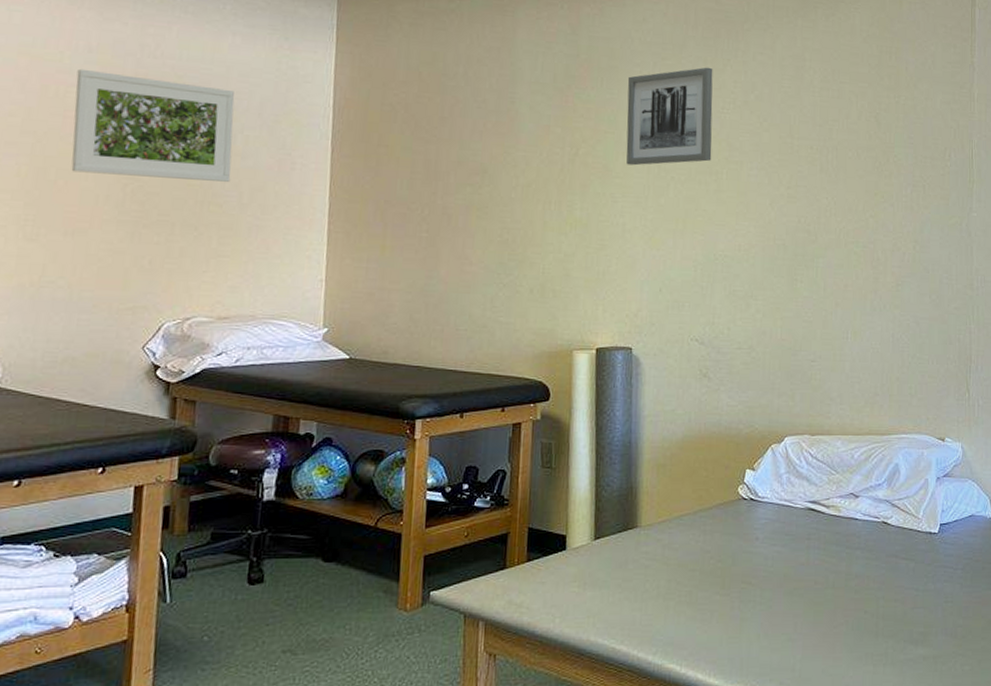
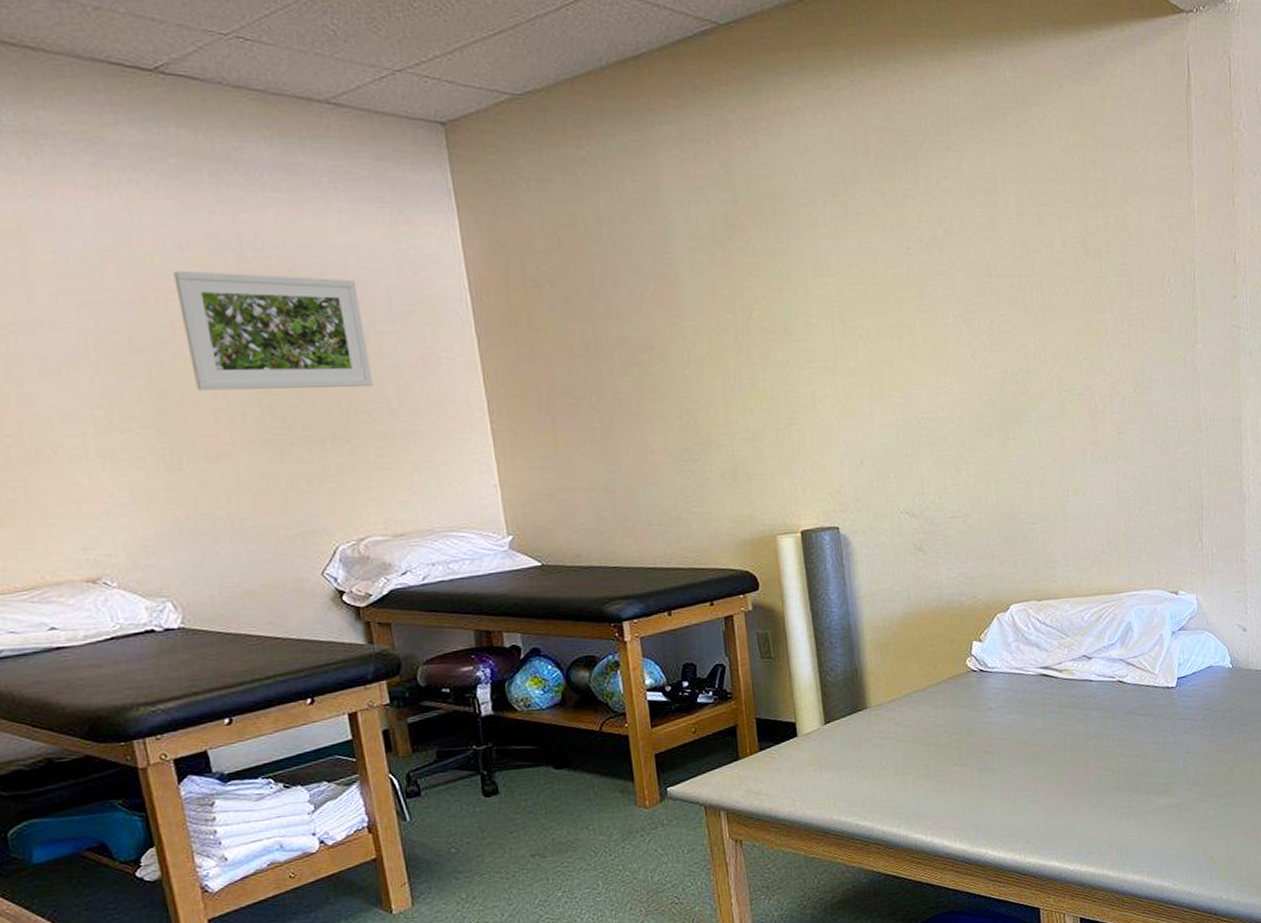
wall art: present [626,67,713,166] -> none [796,200,902,326]

